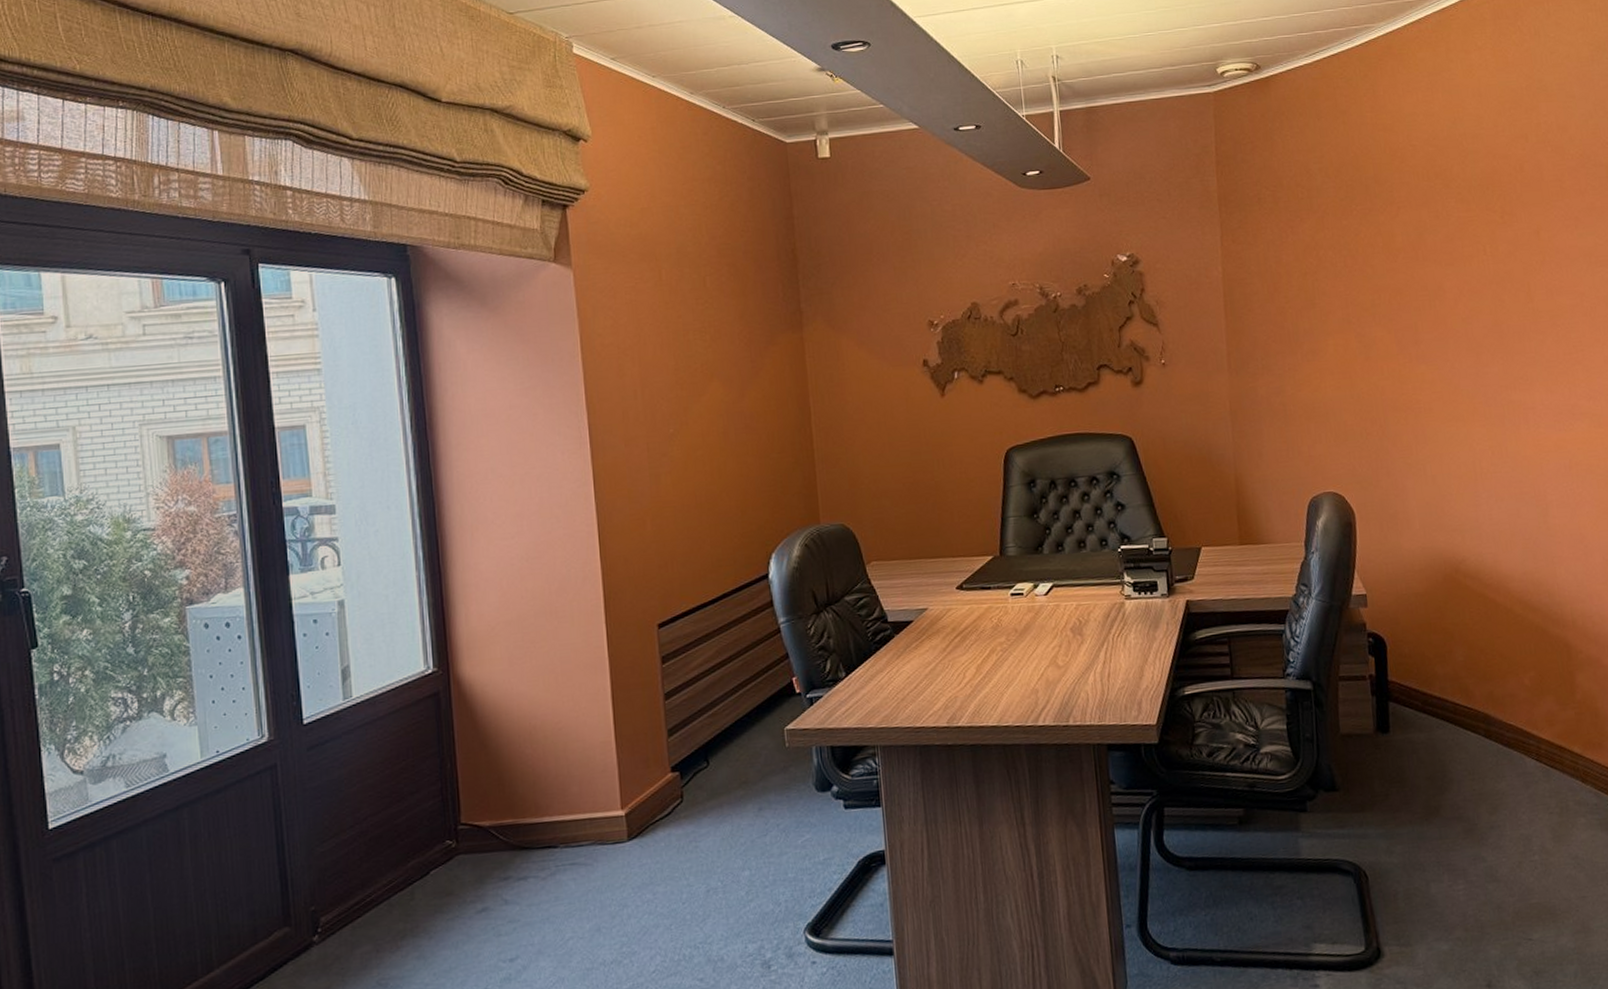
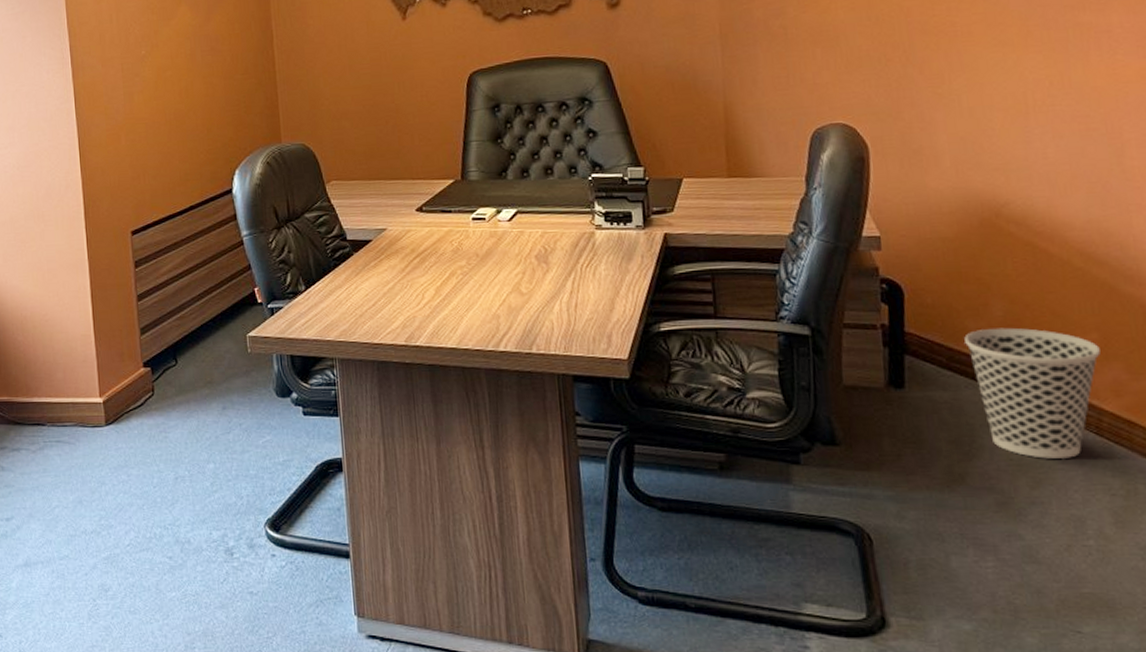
wastebasket: none [1435,670,1537,787] -> present [964,327,1101,459]

